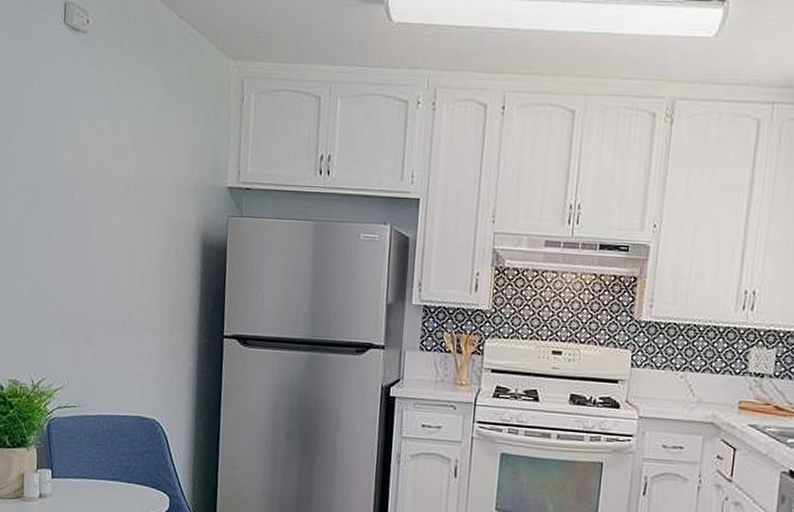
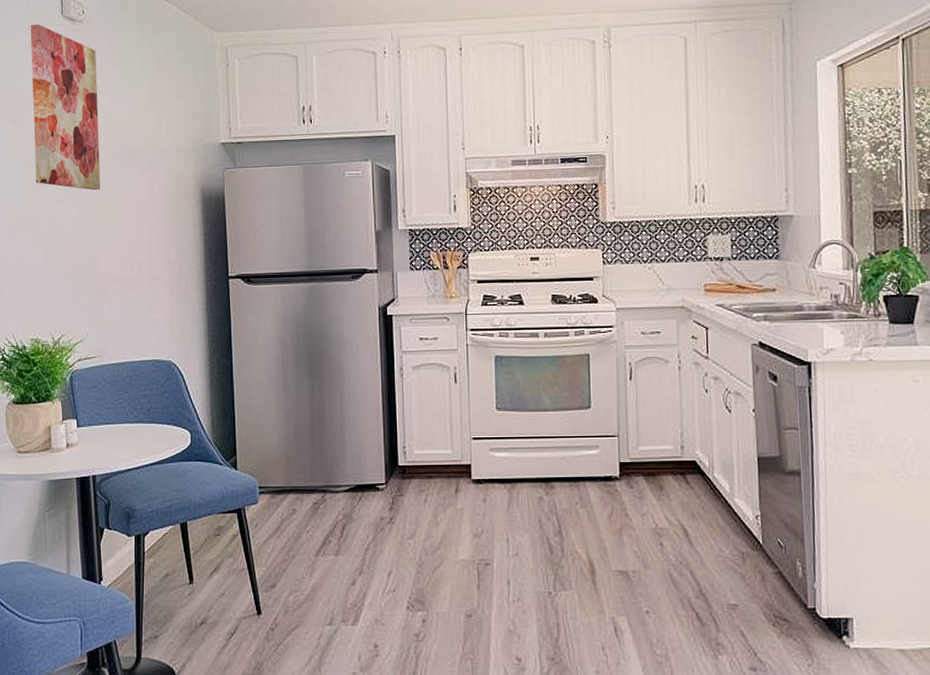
wall art: none [24,30,99,226] -> present [30,24,101,191]

